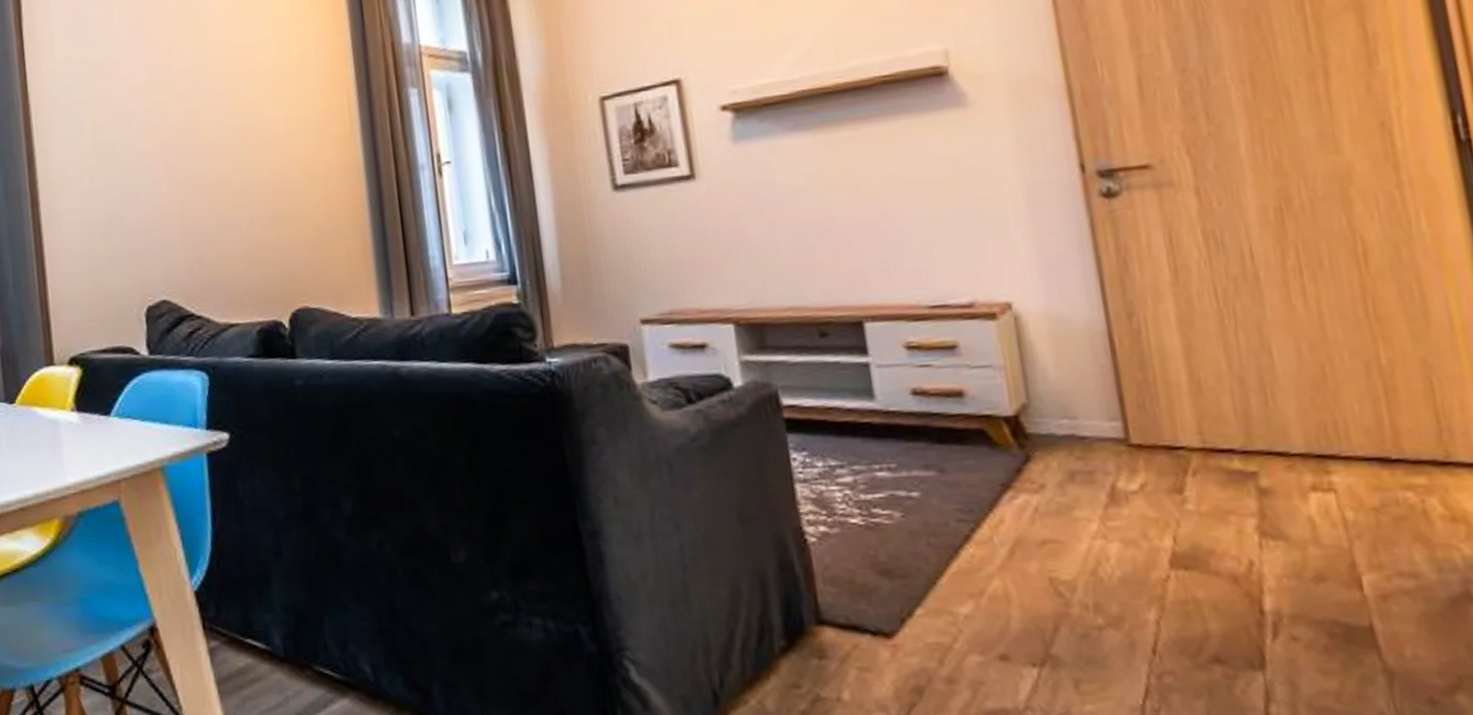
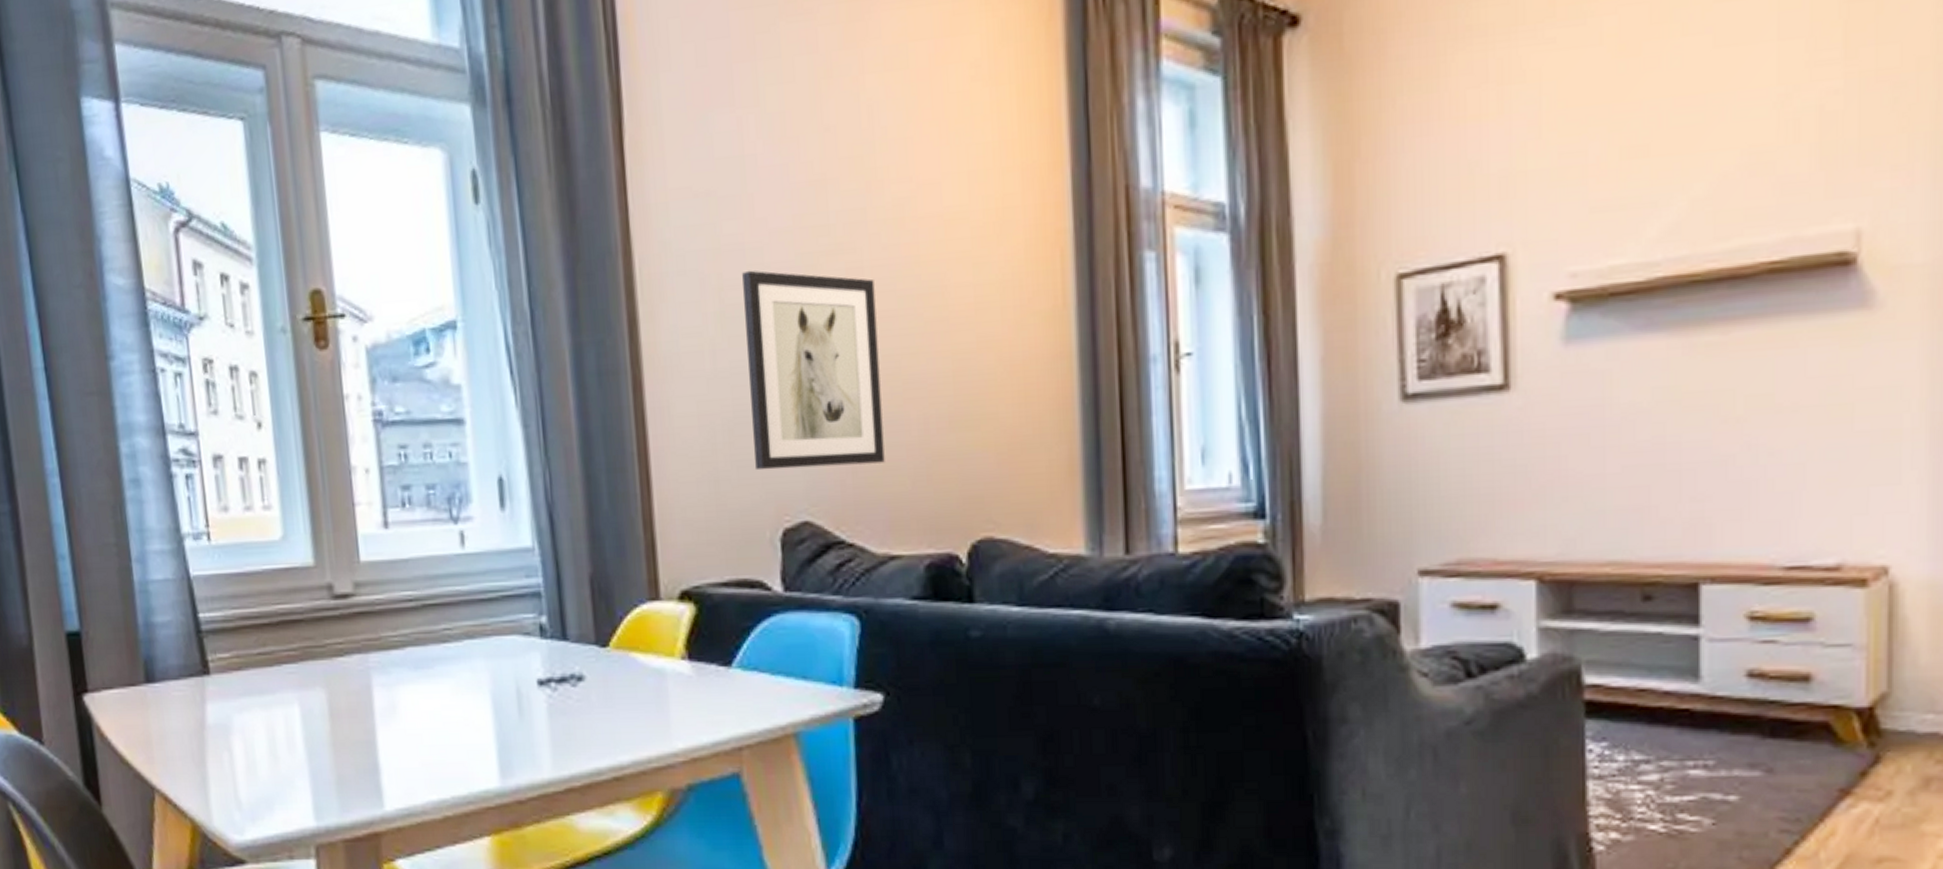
wall art: none [111,115,223,263] -> present [742,270,885,471]

